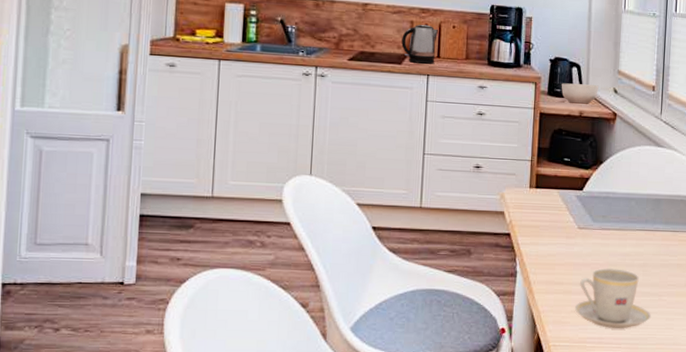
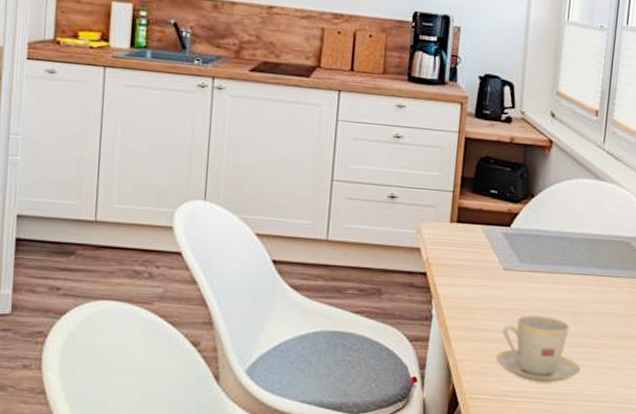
kettle: present [401,24,438,64] -> none [310,31,352,78]
bowl: present [561,83,599,105] -> none [490,104,535,130]

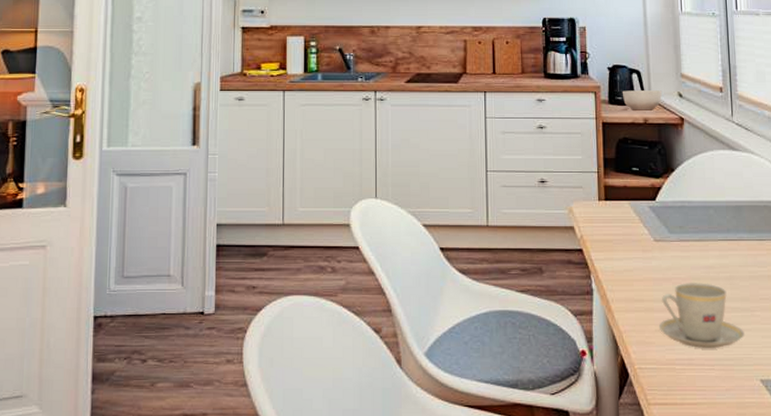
bowl: none [490,104,535,130] -> present [622,90,663,112]

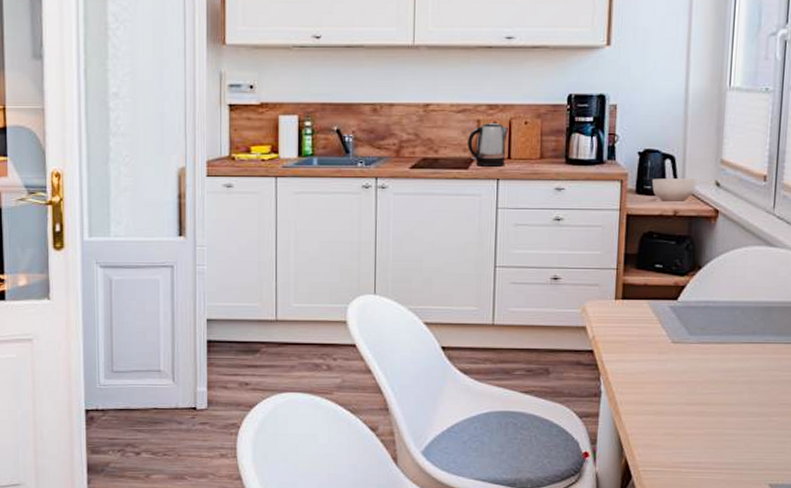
kettle: none [456,42,492,82] -> present [468,122,508,168]
teacup: present [658,283,745,348] -> none [667,386,758,452]

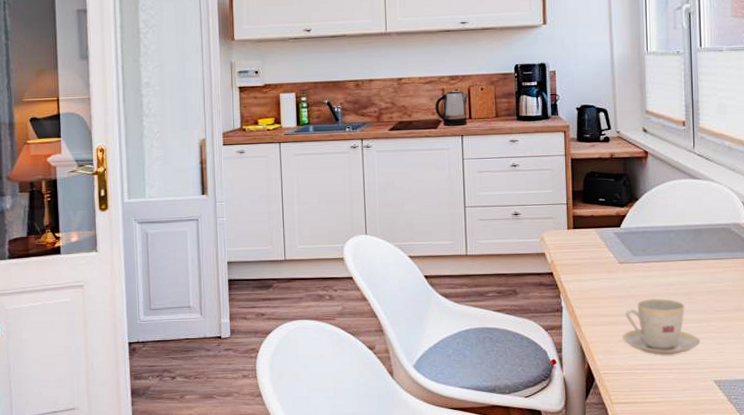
bowl: present [651,178,698,203] -> none [589,127,628,148]
teacup: none [667,386,758,452] -> present [622,298,700,355]

